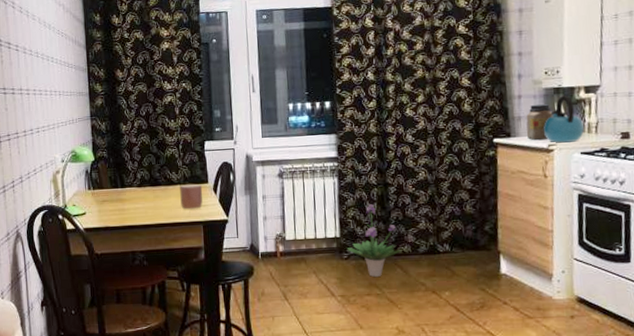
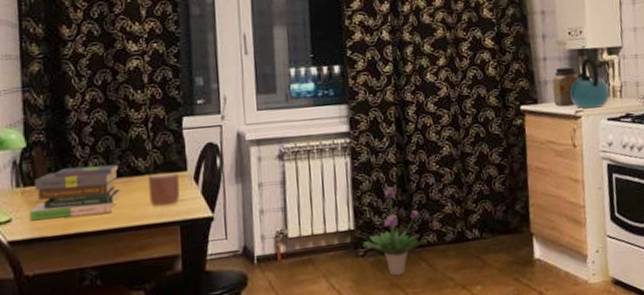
books: none [97,176,160,215] -> present [29,164,121,221]

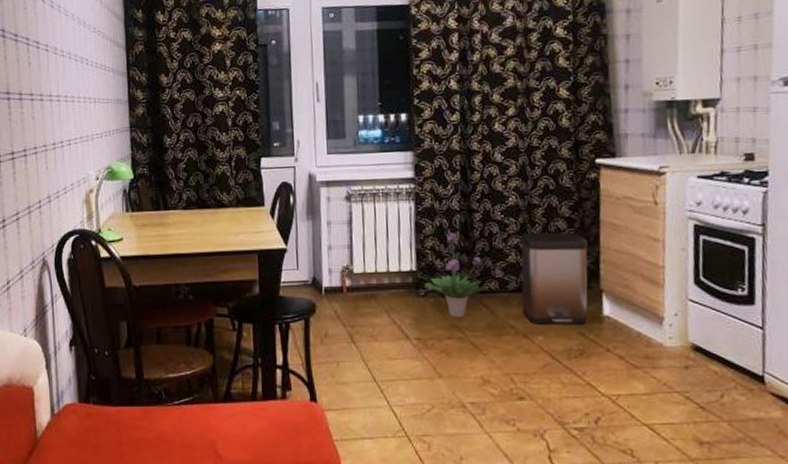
books: present [29,164,121,221] -> none [136,197,209,241]
mug: present [148,172,180,208] -> none [231,206,258,238]
pedal bin: none [456,179,520,275] -> present [521,232,588,325]
jar: present [552,66,579,107] -> none [633,119,666,162]
kettle: present [570,57,610,109] -> none [654,110,702,165]

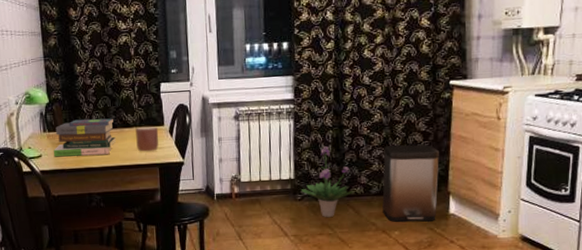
books: none [136,197,209,241] -> present [53,118,116,157]
mug: none [231,206,258,238] -> present [135,126,159,153]

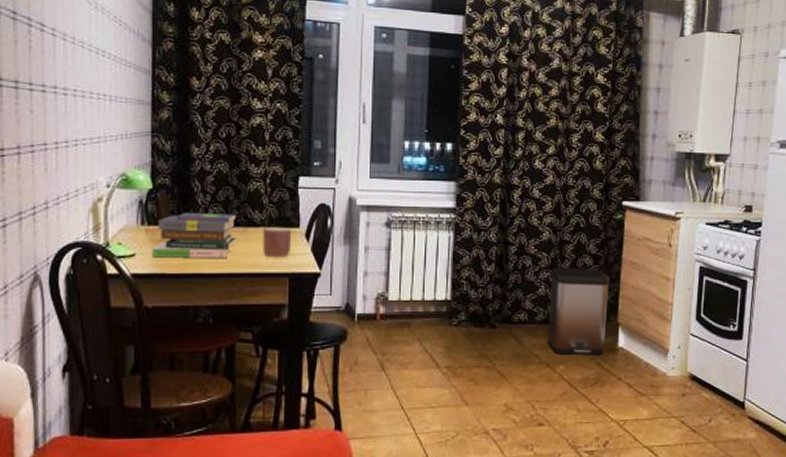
potted plant: present [300,146,355,217] -> none [457,264,518,346]

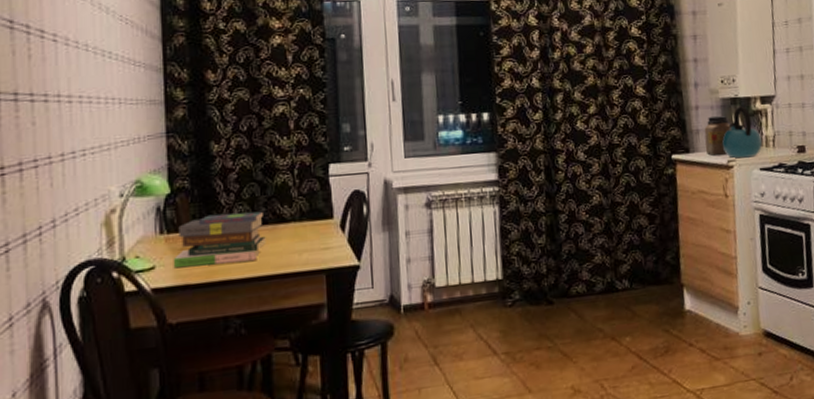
mug: present [263,227,292,259] -> none [294,220,326,256]
pedal bin: present [548,268,609,356] -> none [606,229,671,326]
jar: none [656,168,683,207] -> present [704,115,731,157]
kettle: none [673,162,712,211] -> present [722,106,763,159]

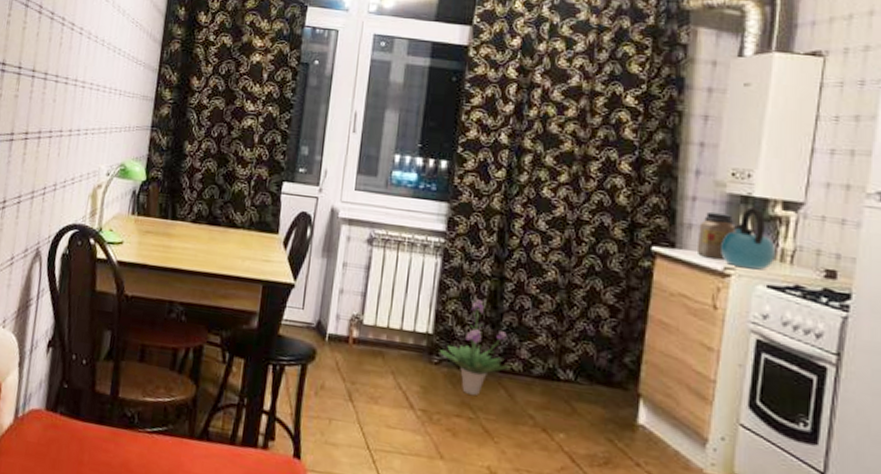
books: present [173,211,266,269] -> none [137,206,218,256]
potted plant: none [511,236,576,326] -> present [439,299,511,395]

